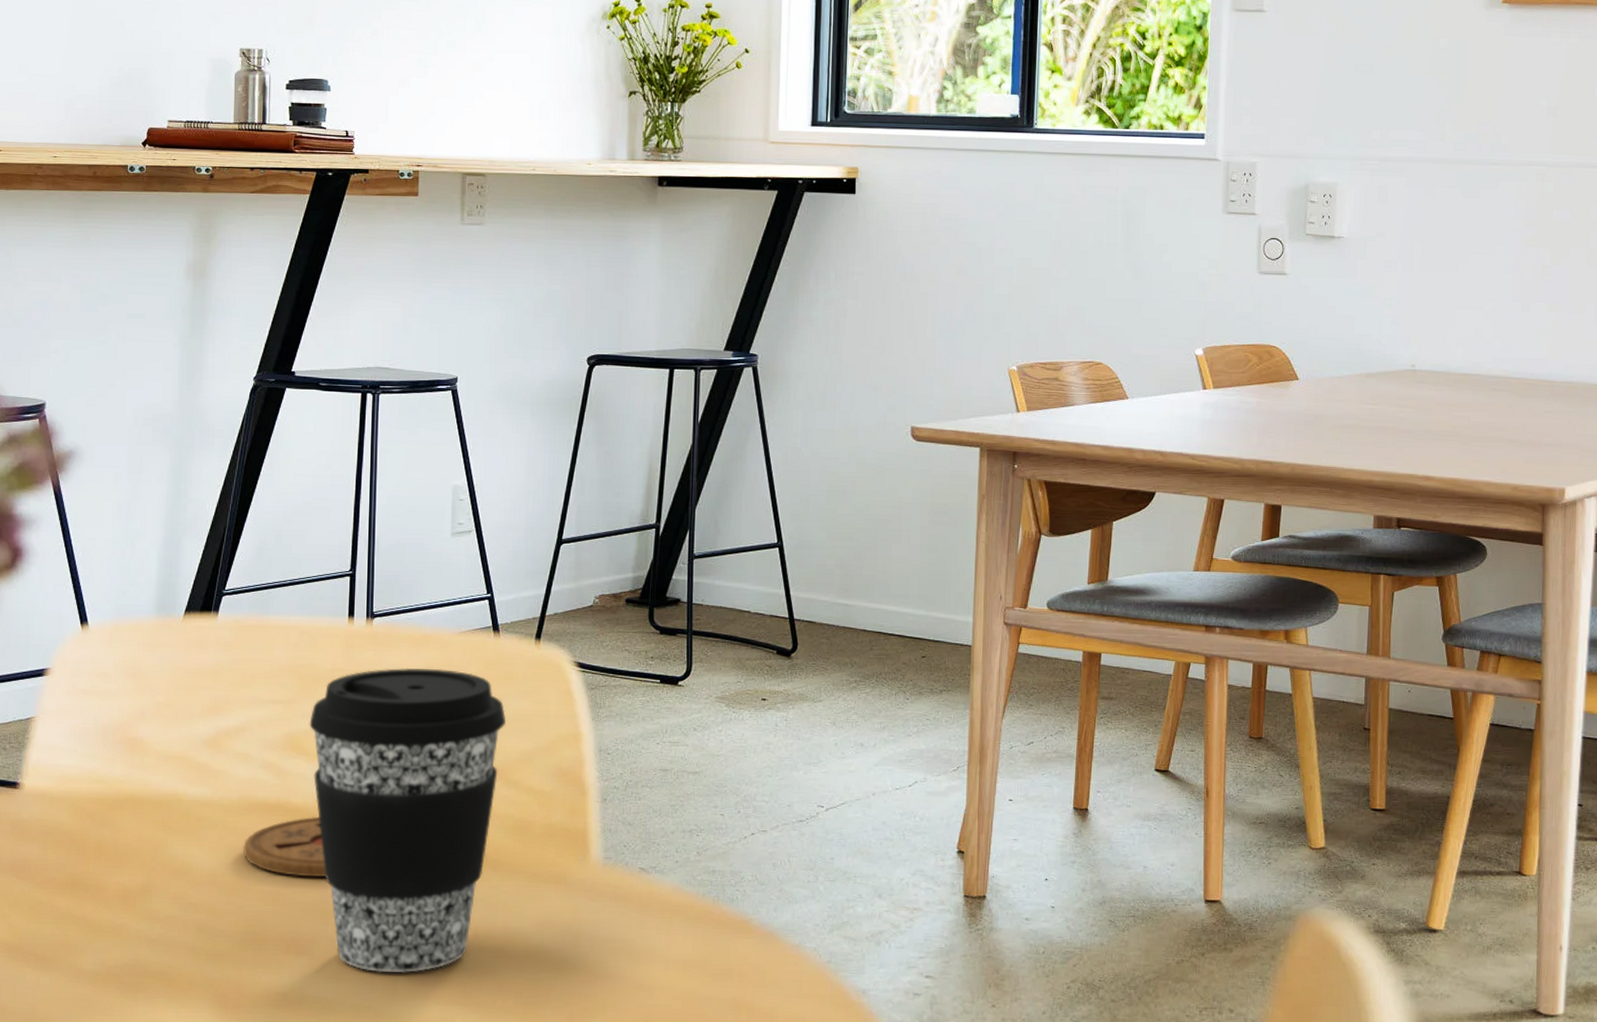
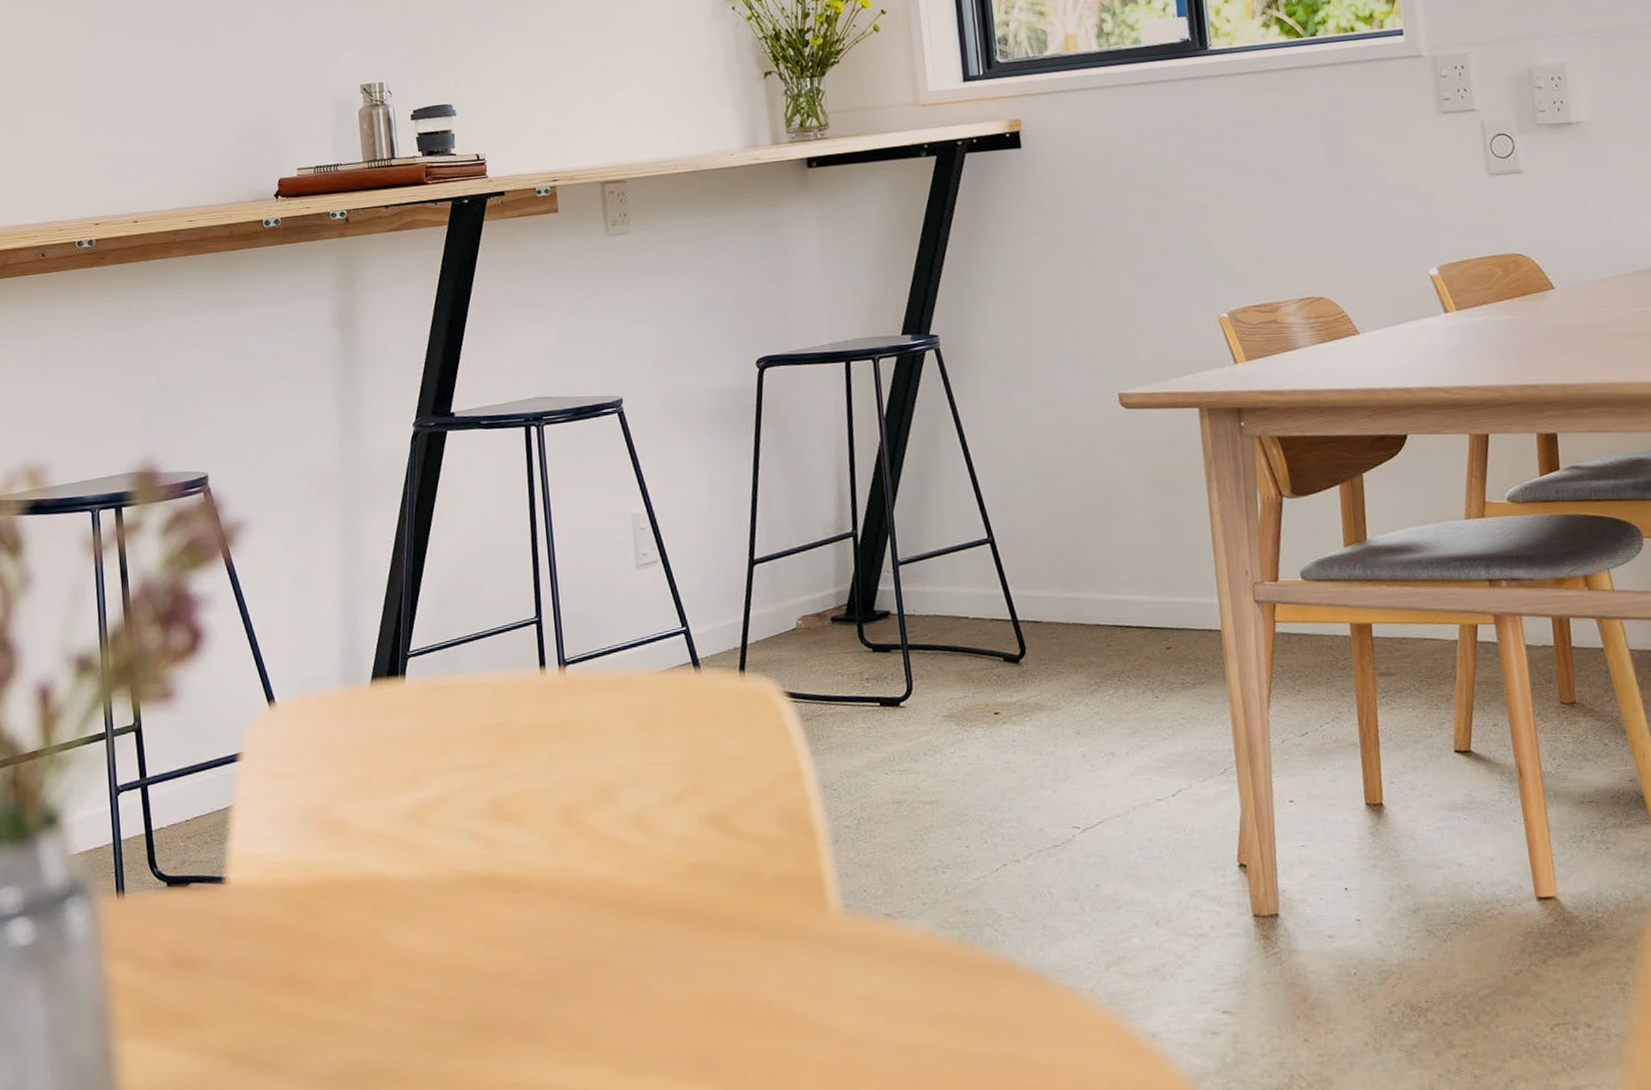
coaster: present [242,816,326,878] -> none [459,886,550,954]
coffee cup: present [309,667,507,973] -> none [512,713,720,1054]

